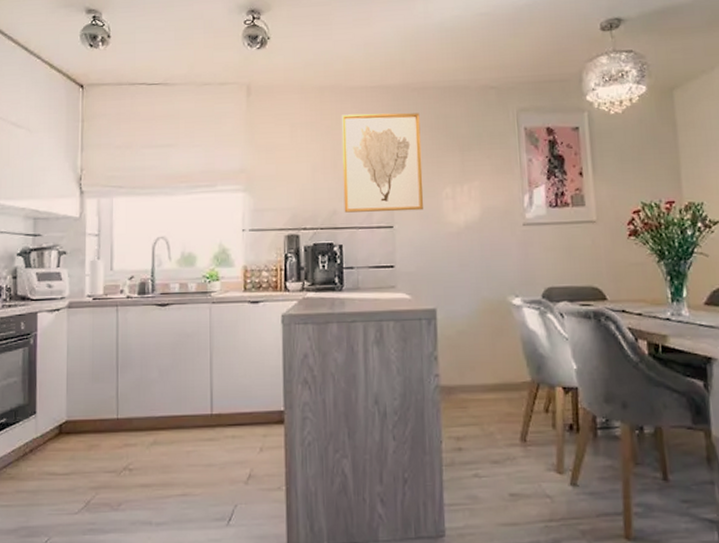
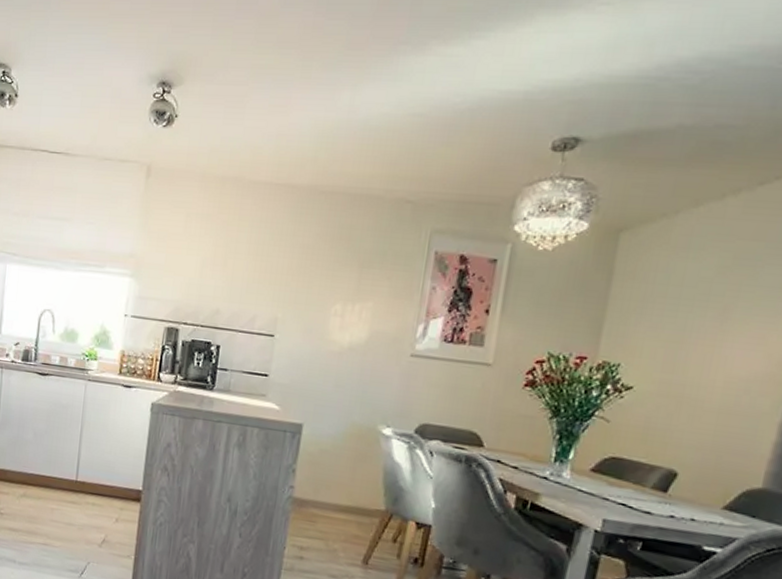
wall art: present [341,113,424,213] -> none [227,210,323,324]

